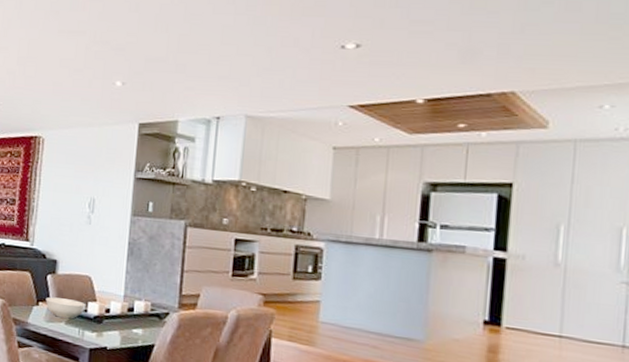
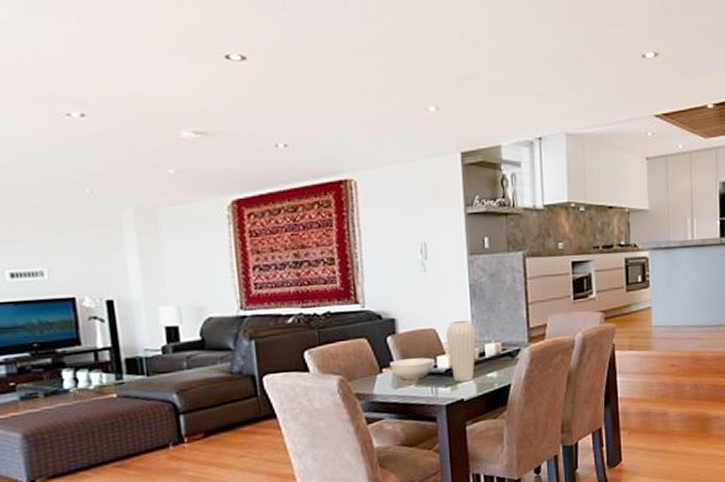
vase: none [99,273,129,332] -> present [445,320,477,382]

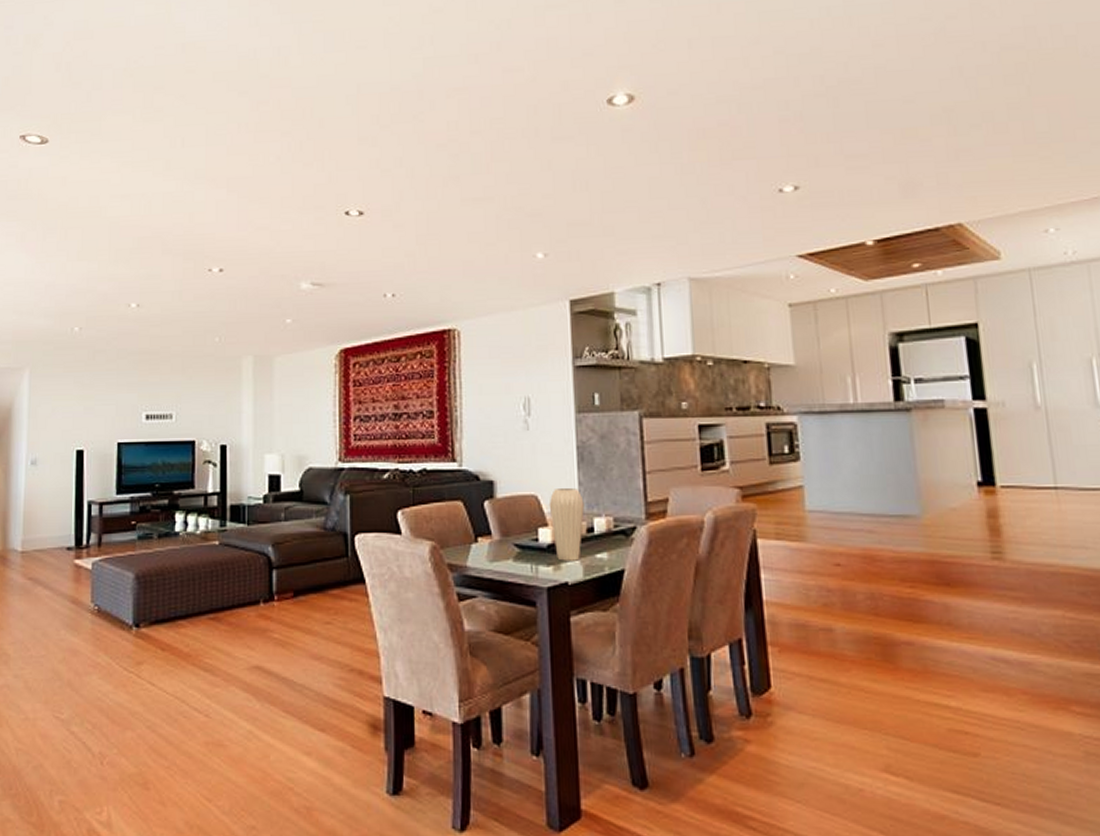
bowl: present [389,357,435,381] -> none [485,528,536,554]

